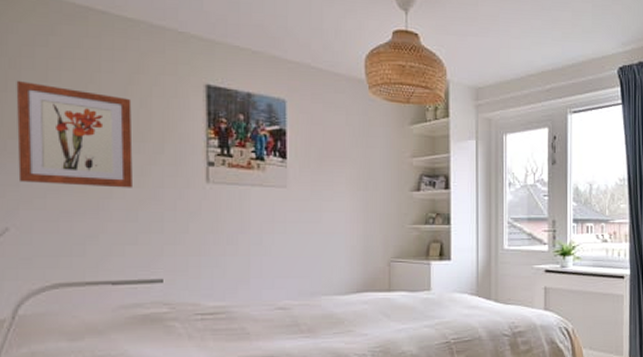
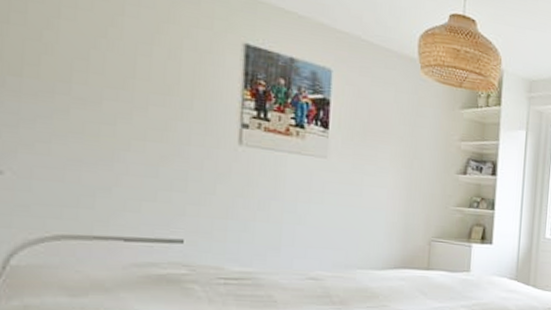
wall art: present [16,81,133,188] -> none [18,14,159,142]

